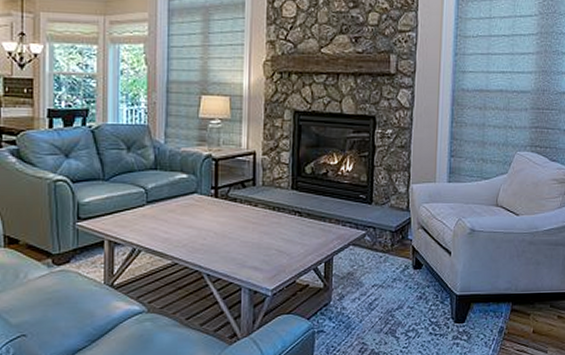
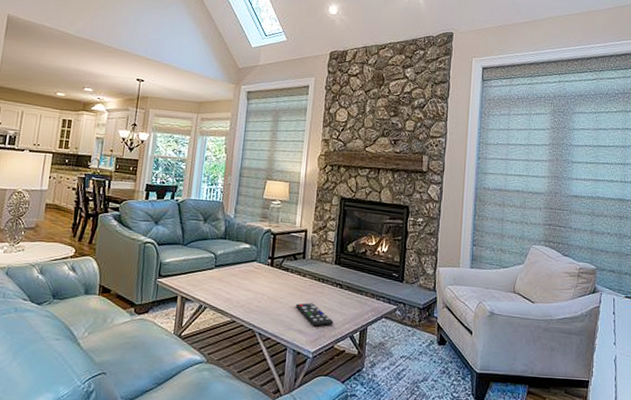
remote control: none [247,236,294,261] -> present [295,303,334,327]

